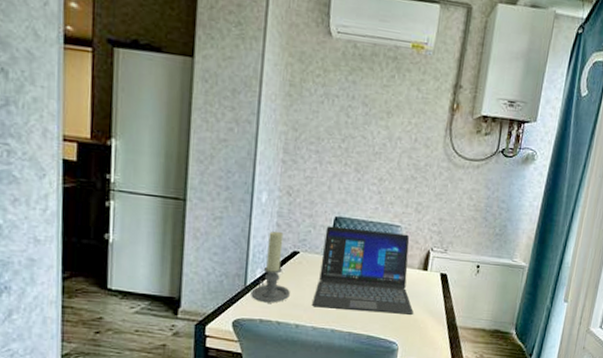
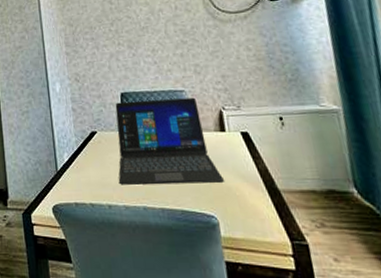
candle holder: present [251,230,290,303] -> none [62,115,97,186]

